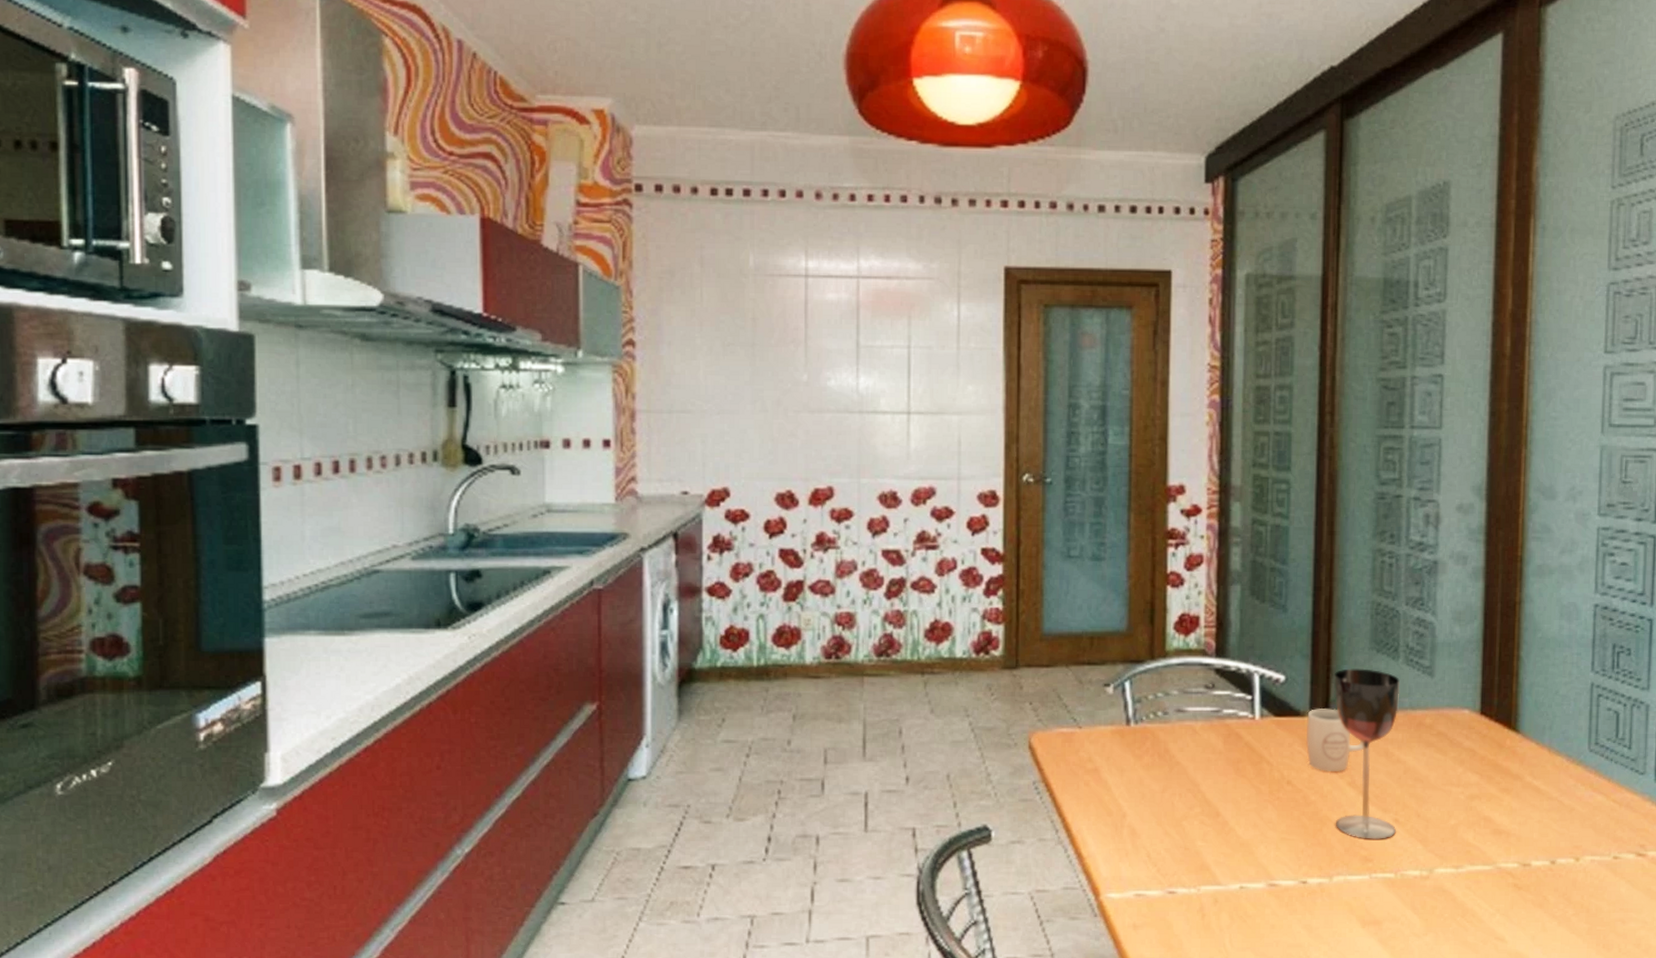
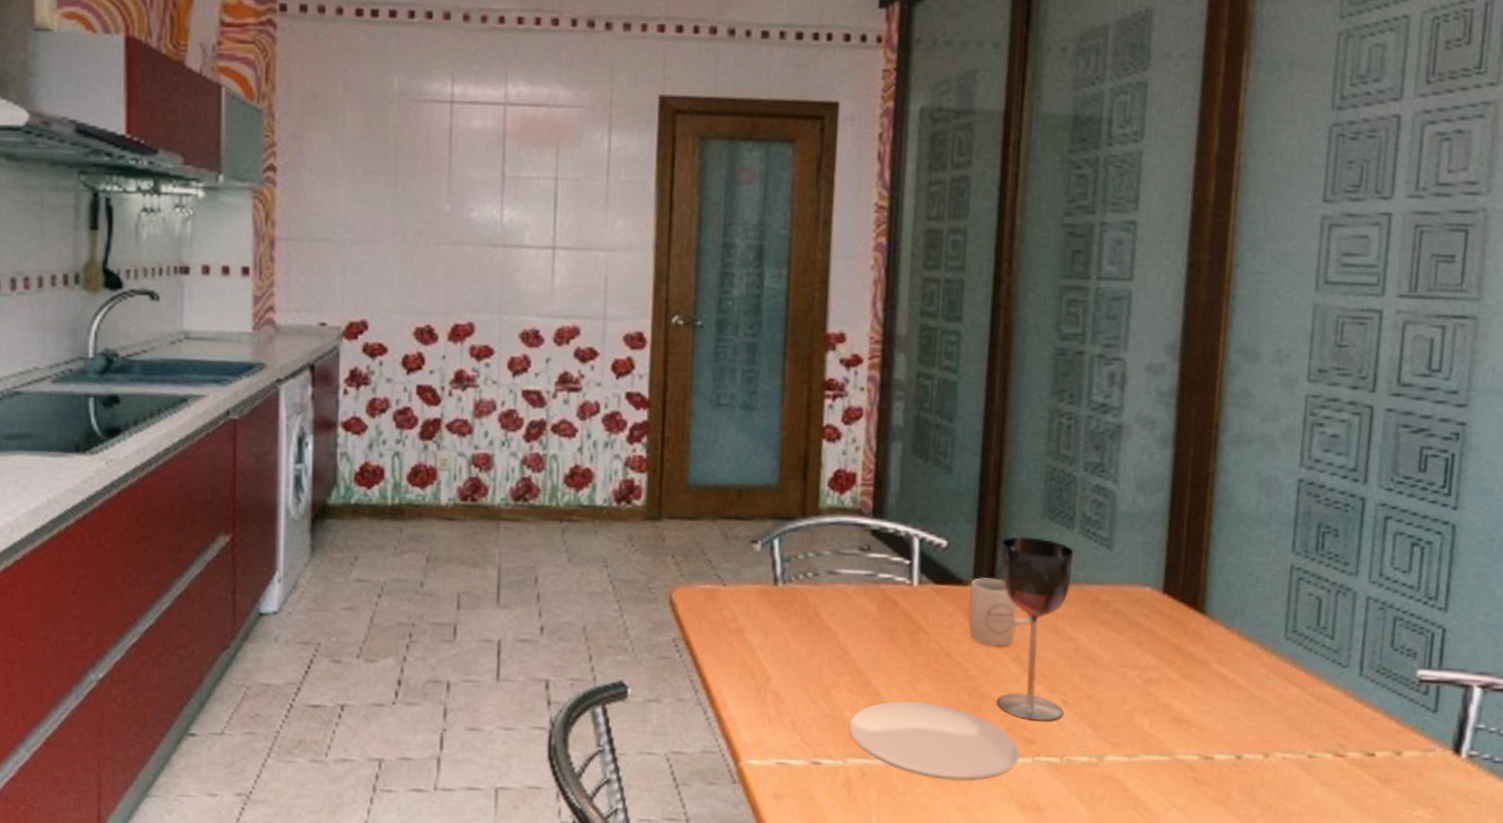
plate: none [1200,828,1358,901] -> present [848,701,1020,781]

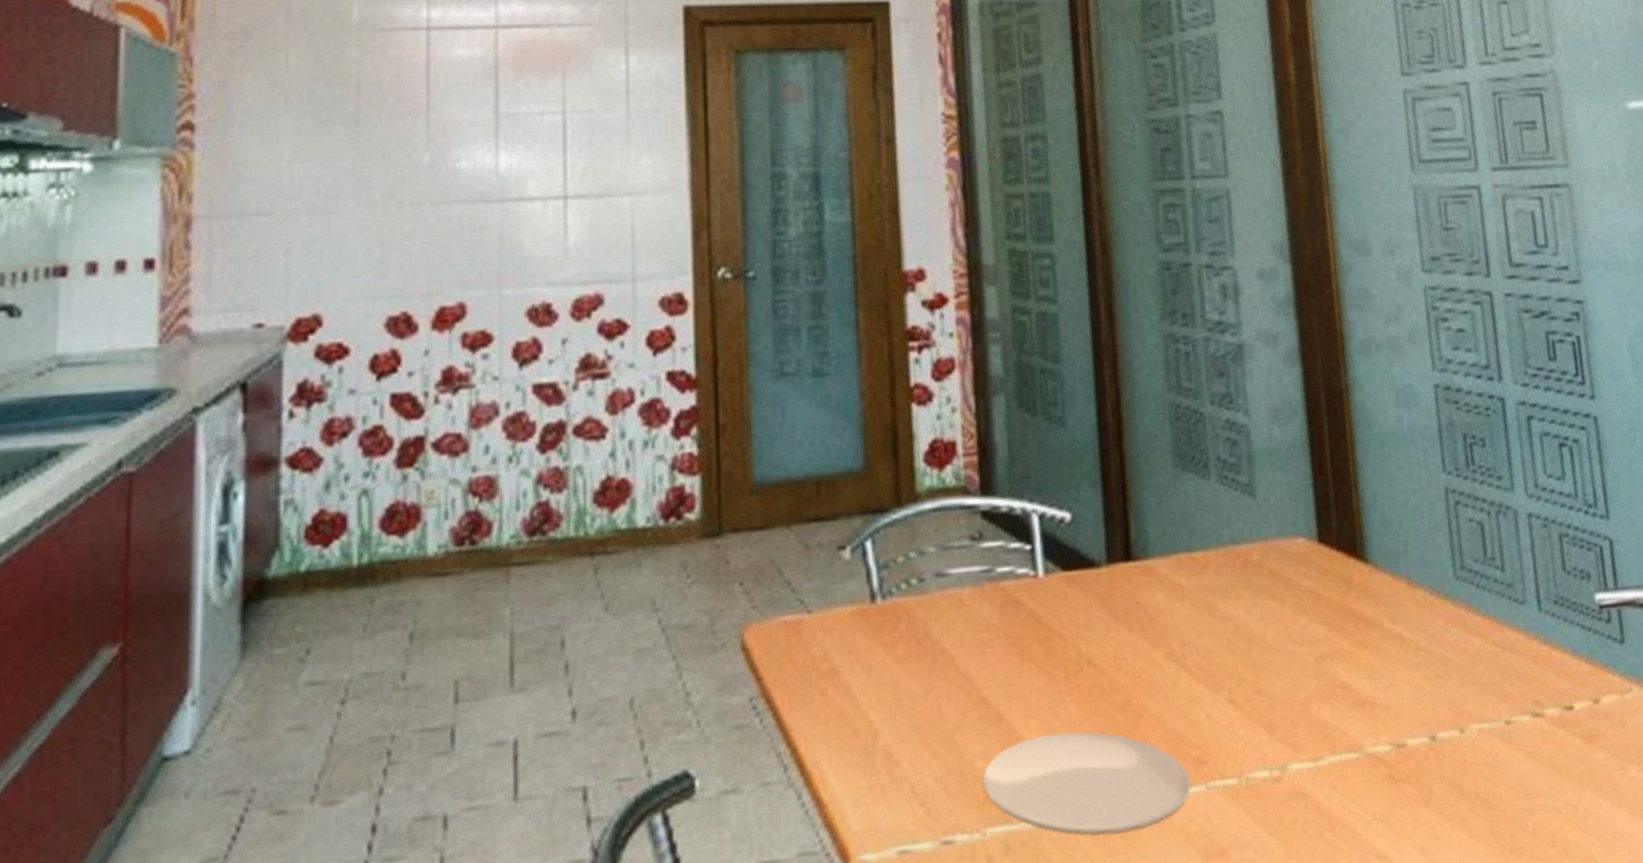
mug: present [967,577,1031,647] -> none [1103,552,1179,643]
wineglass: present [997,536,1075,721] -> none [1133,494,1234,732]

